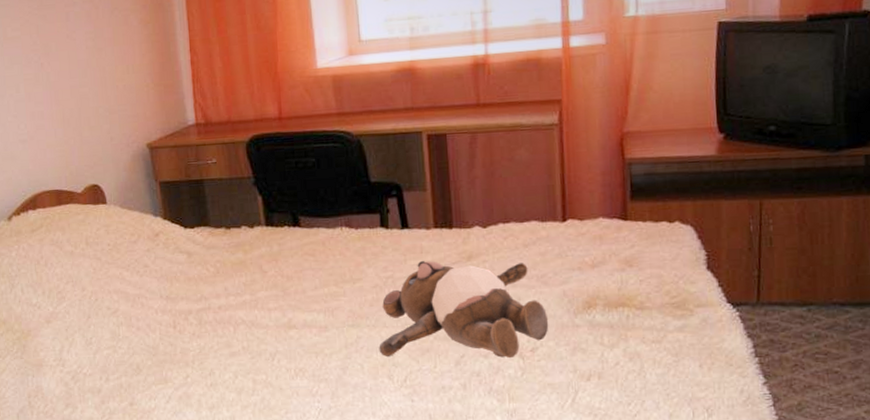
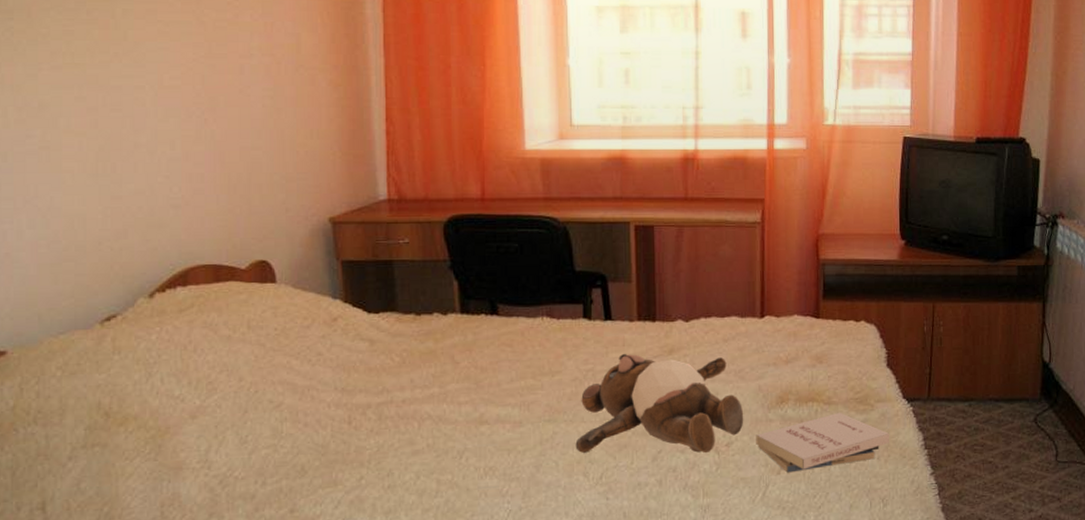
books: none [562,317,714,379] -> present [756,412,890,473]

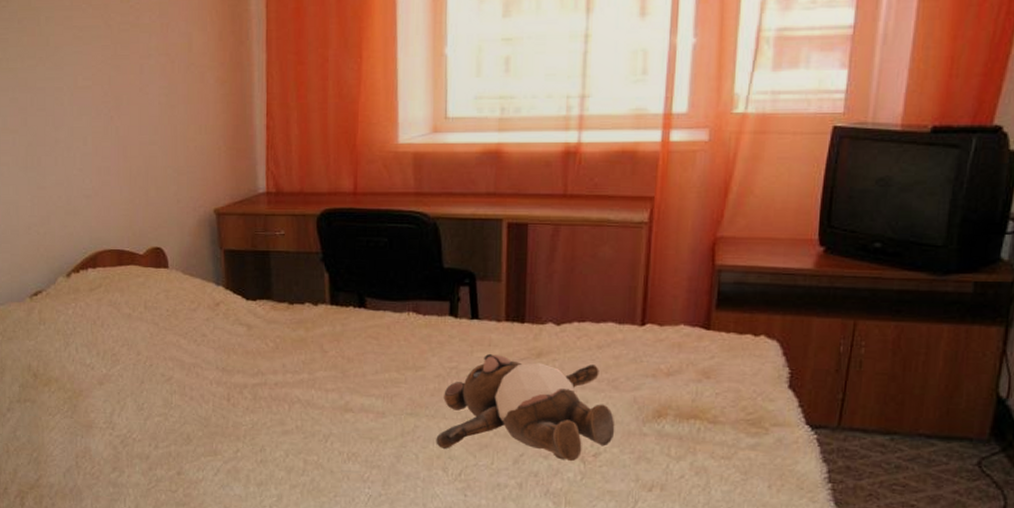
books: present [756,412,890,473] -> none [627,432,786,491]

